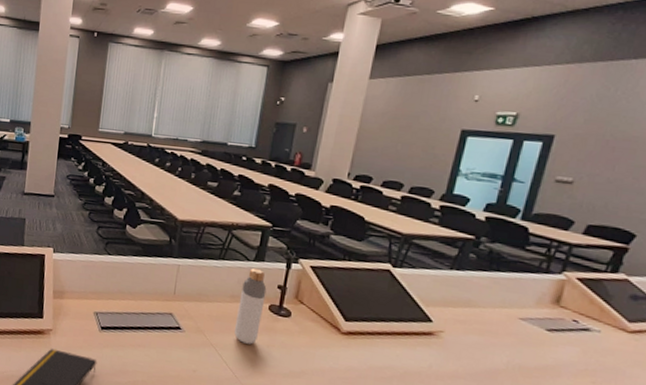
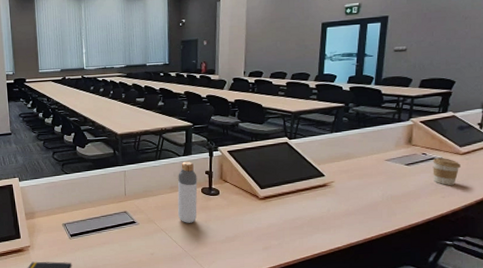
coffee cup: none [583,329,626,370] -> present [433,157,460,185]

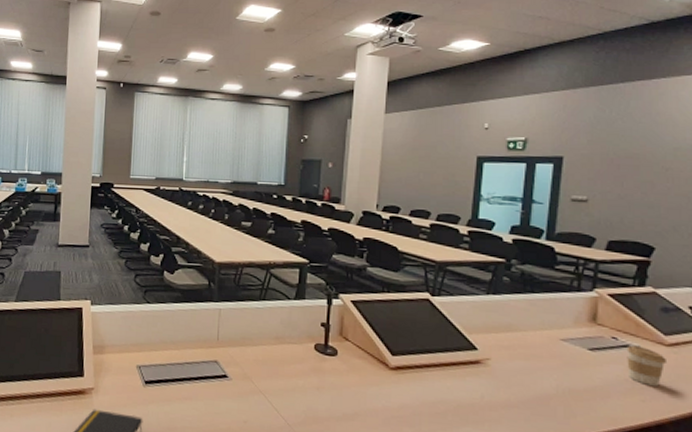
bottle: present [177,162,198,223] -> none [281,307,310,388]

